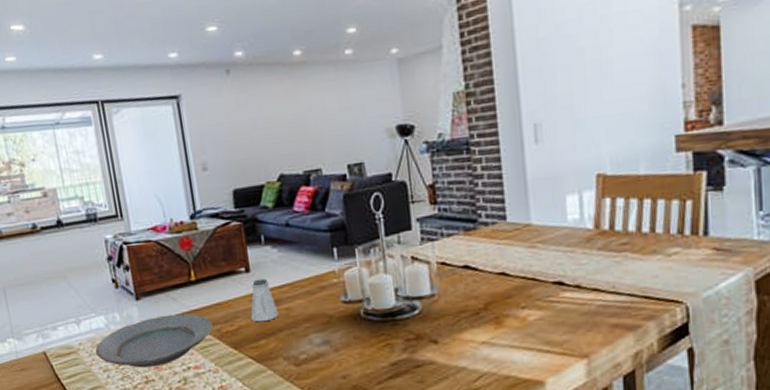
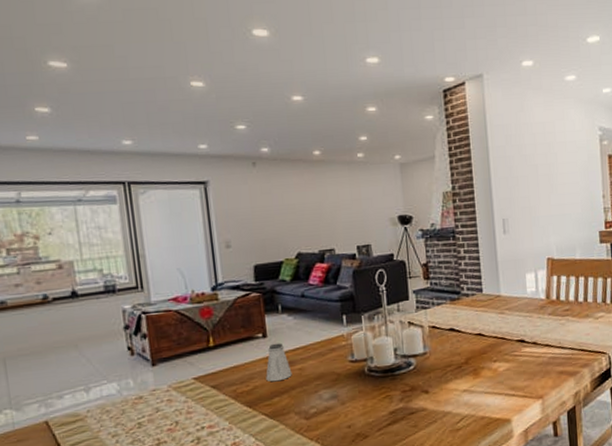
plate: present [95,313,213,368] -> none [104,377,229,431]

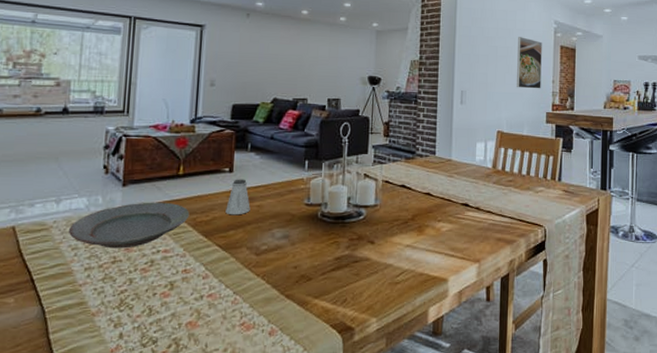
plate: none [104,377,229,431] -> present [68,202,190,249]
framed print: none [560,150,591,208] -> present [517,37,542,89]

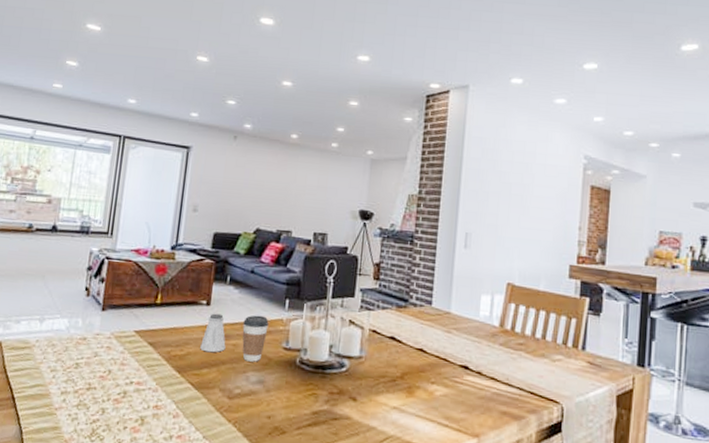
plate: present [68,202,190,249] -> none [48,329,165,376]
coffee cup: none [265,177,290,220] -> present [242,315,269,362]
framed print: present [517,37,542,89] -> none [533,173,568,237]

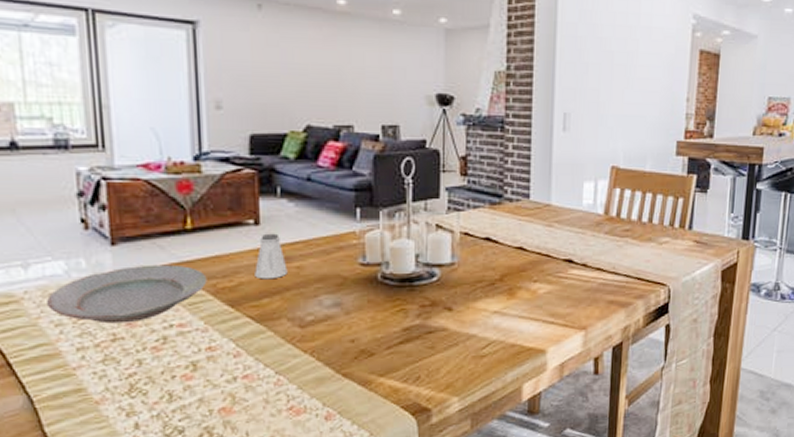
plate: none [48,329,165,376] -> present [45,264,207,324]
coffee cup: present [242,315,269,362] -> none [306,230,338,284]

